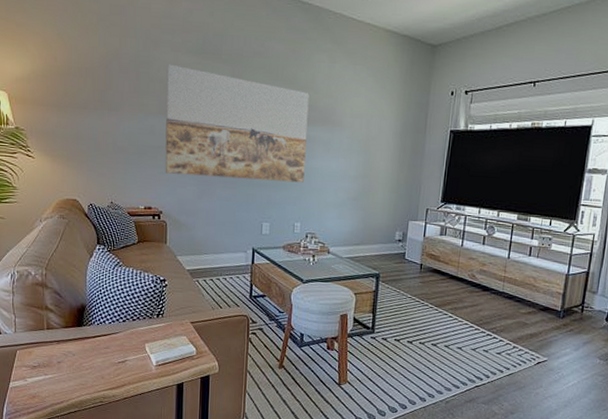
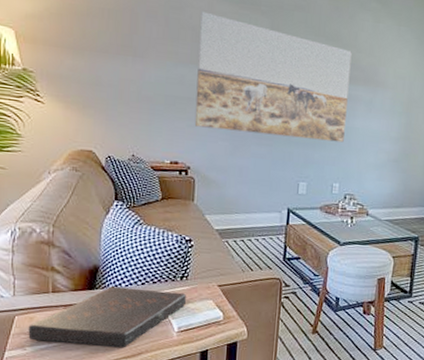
book: none [28,323,163,380] -> present [28,286,187,348]

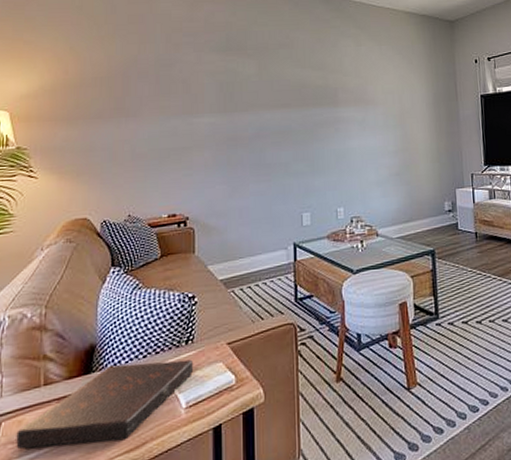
wall art: present [194,11,352,143] -> none [189,64,343,175]

